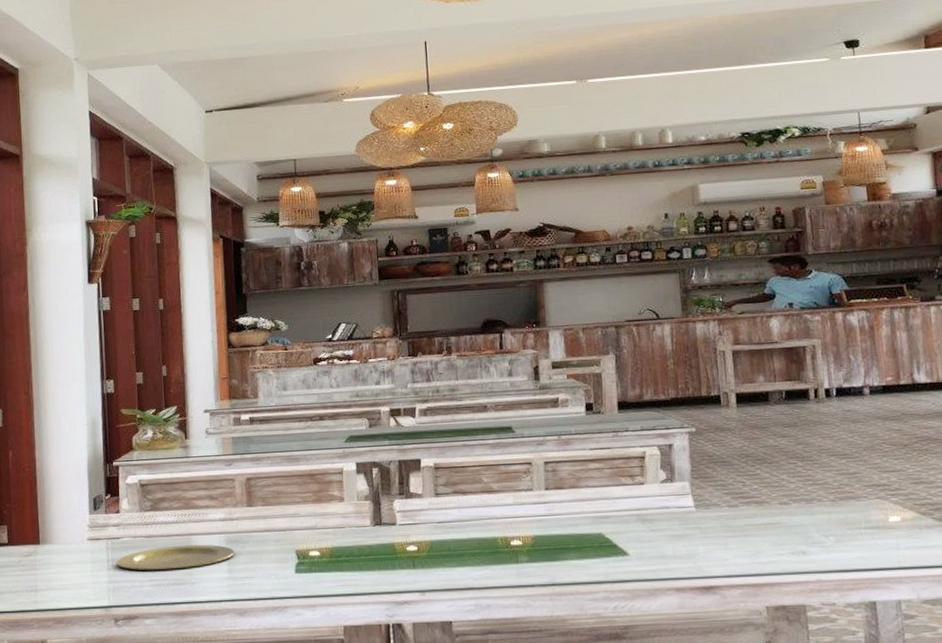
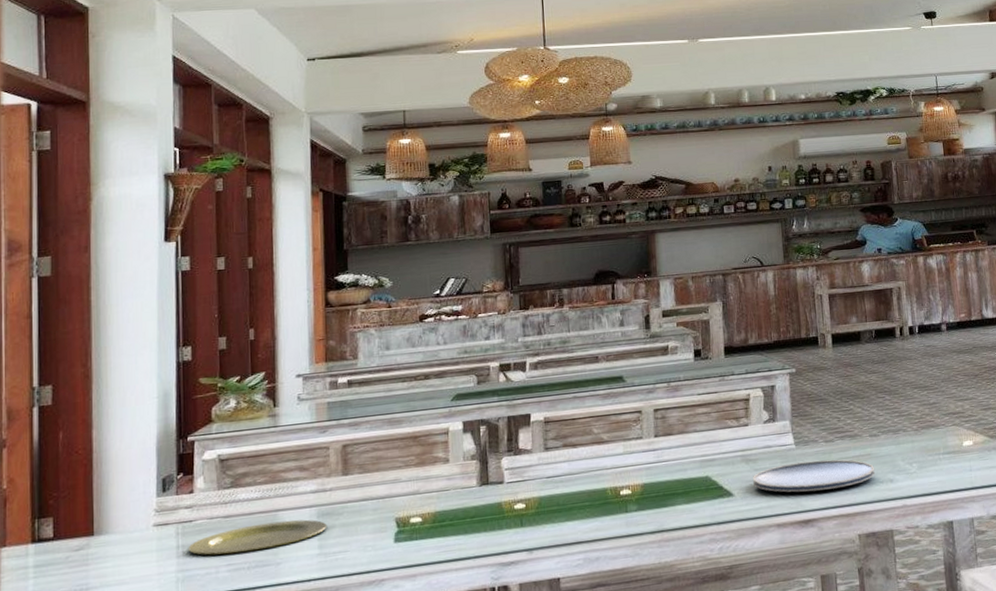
plate: none [649,525,786,558] -> present [753,460,876,493]

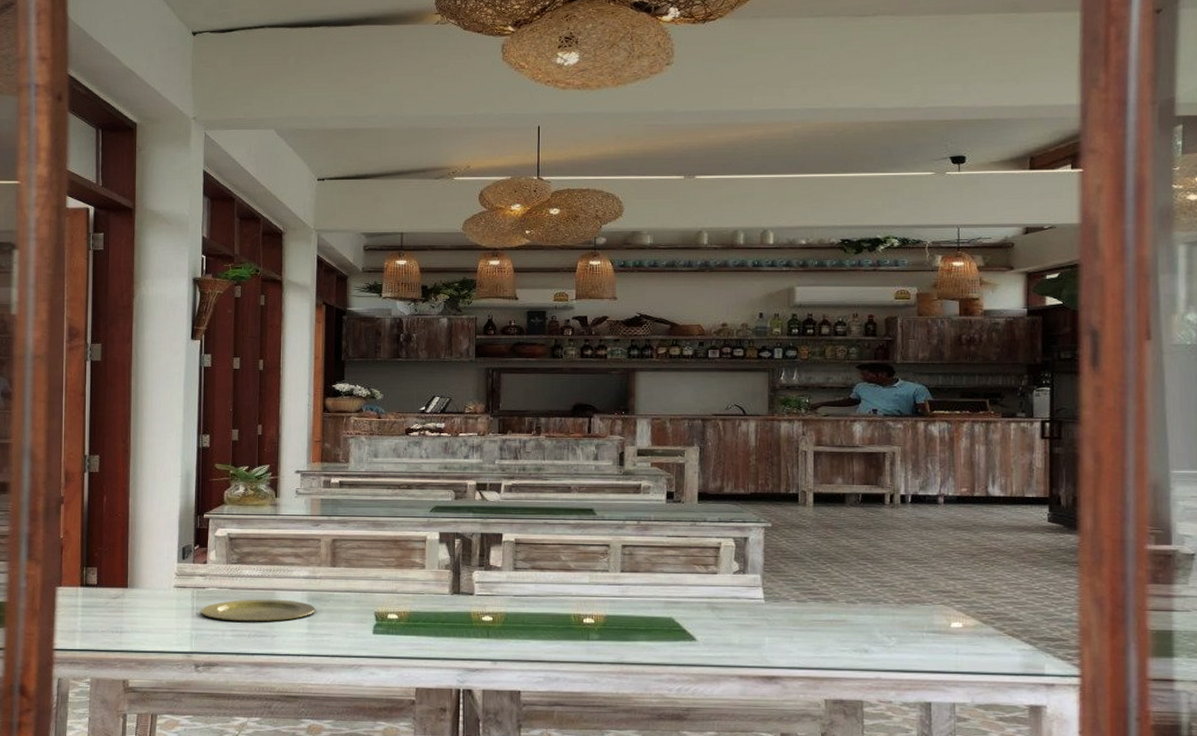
plate: present [753,460,876,493] -> none [718,618,849,650]

